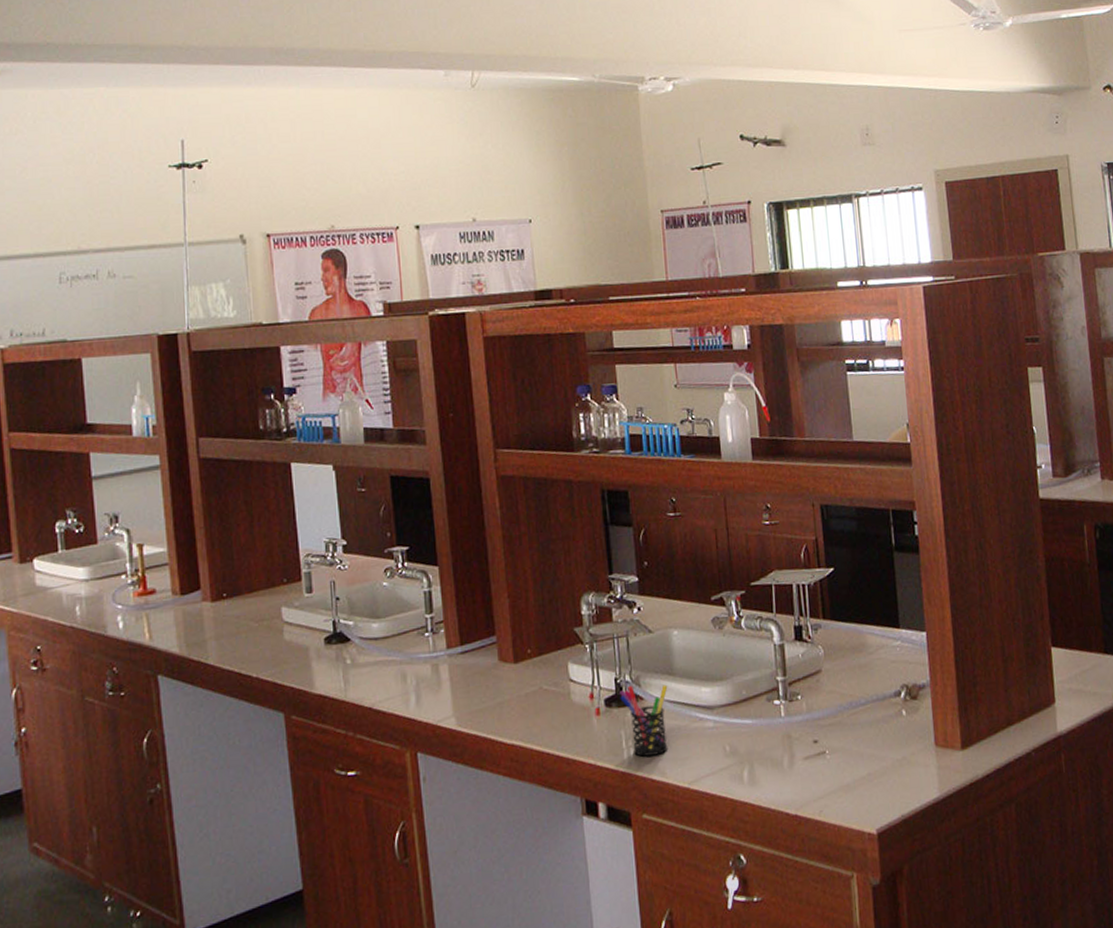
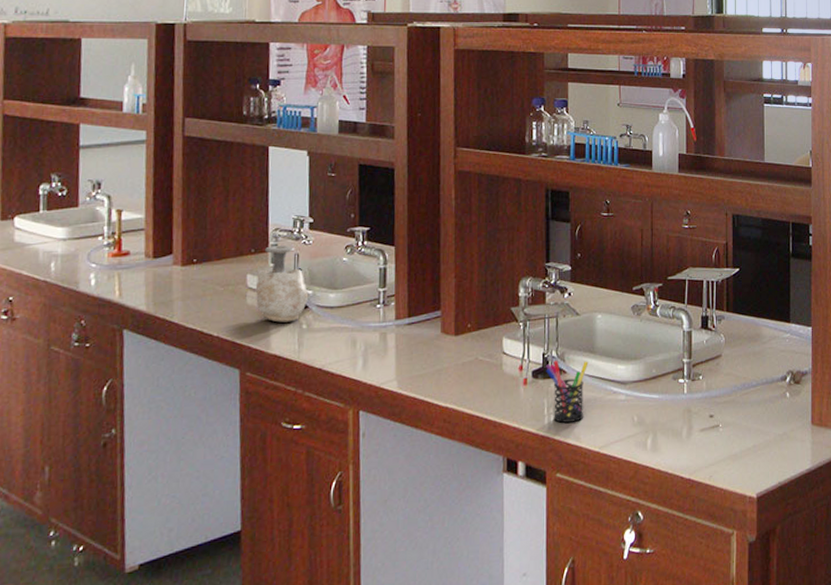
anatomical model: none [291,572,350,659] -> present [255,246,309,323]

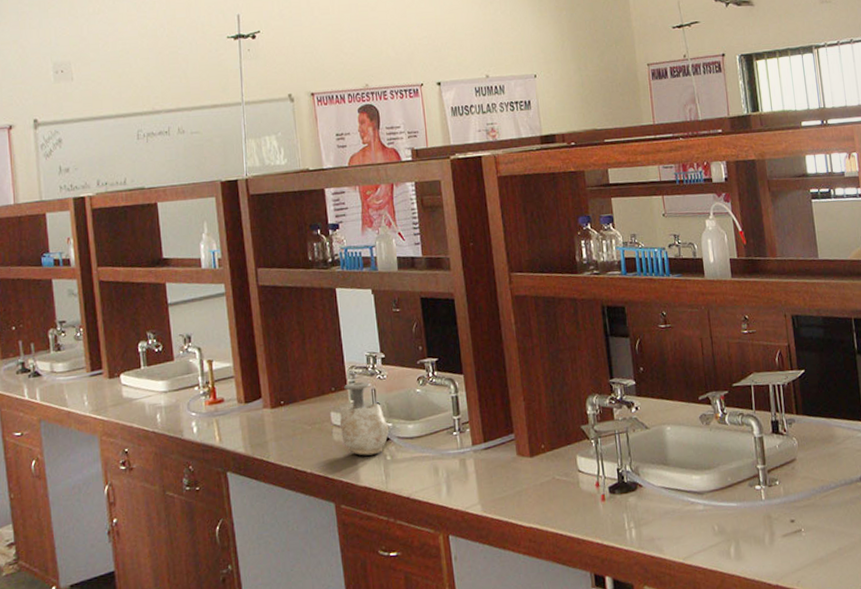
pen holder: present [546,360,589,423] -> none [622,473,665,536]

